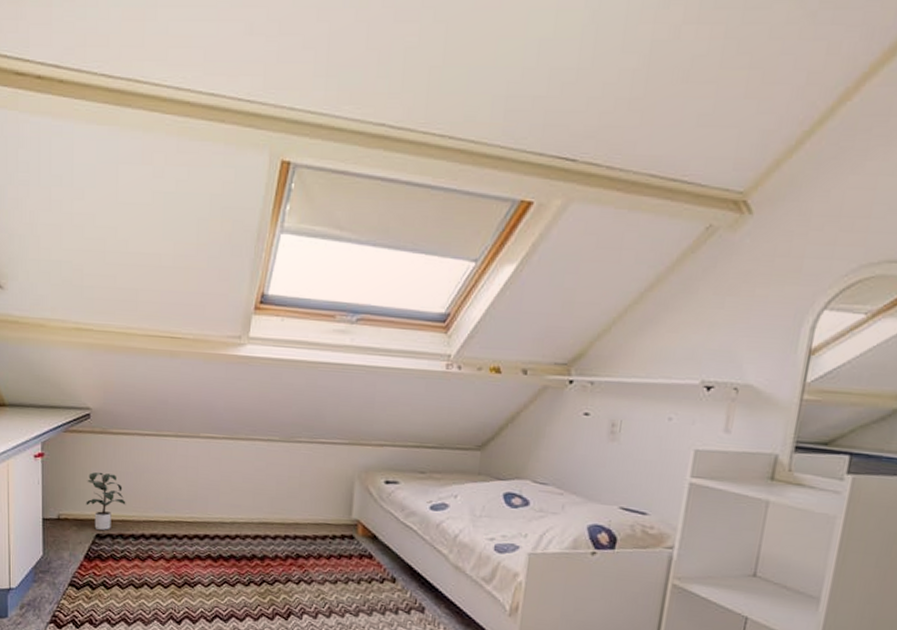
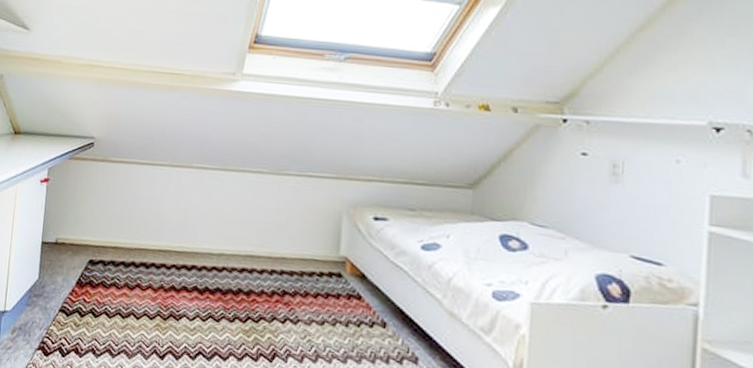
potted plant: present [86,472,126,530] -> none [82,198,120,256]

